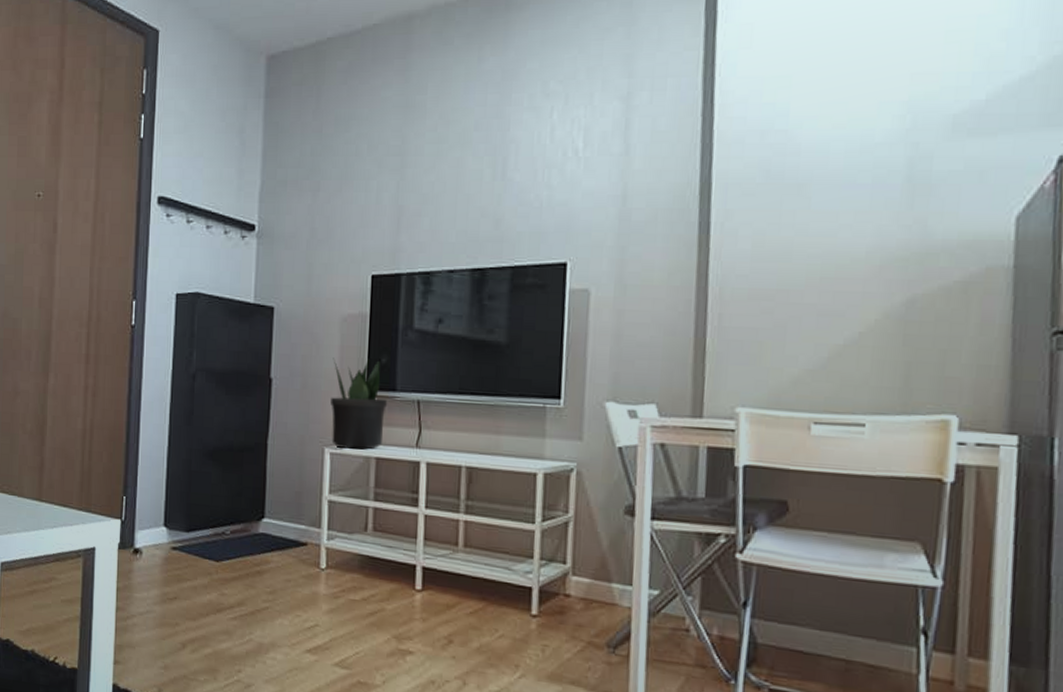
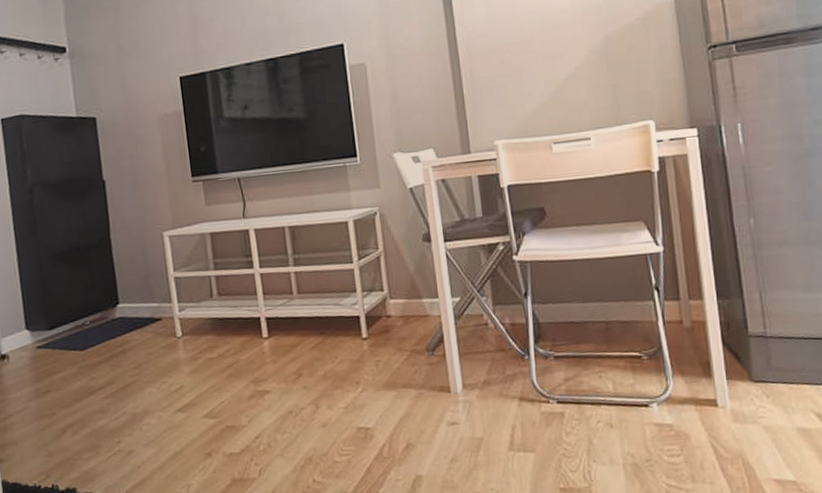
planter: present [331,358,387,450] -> none [157,149,213,230]

